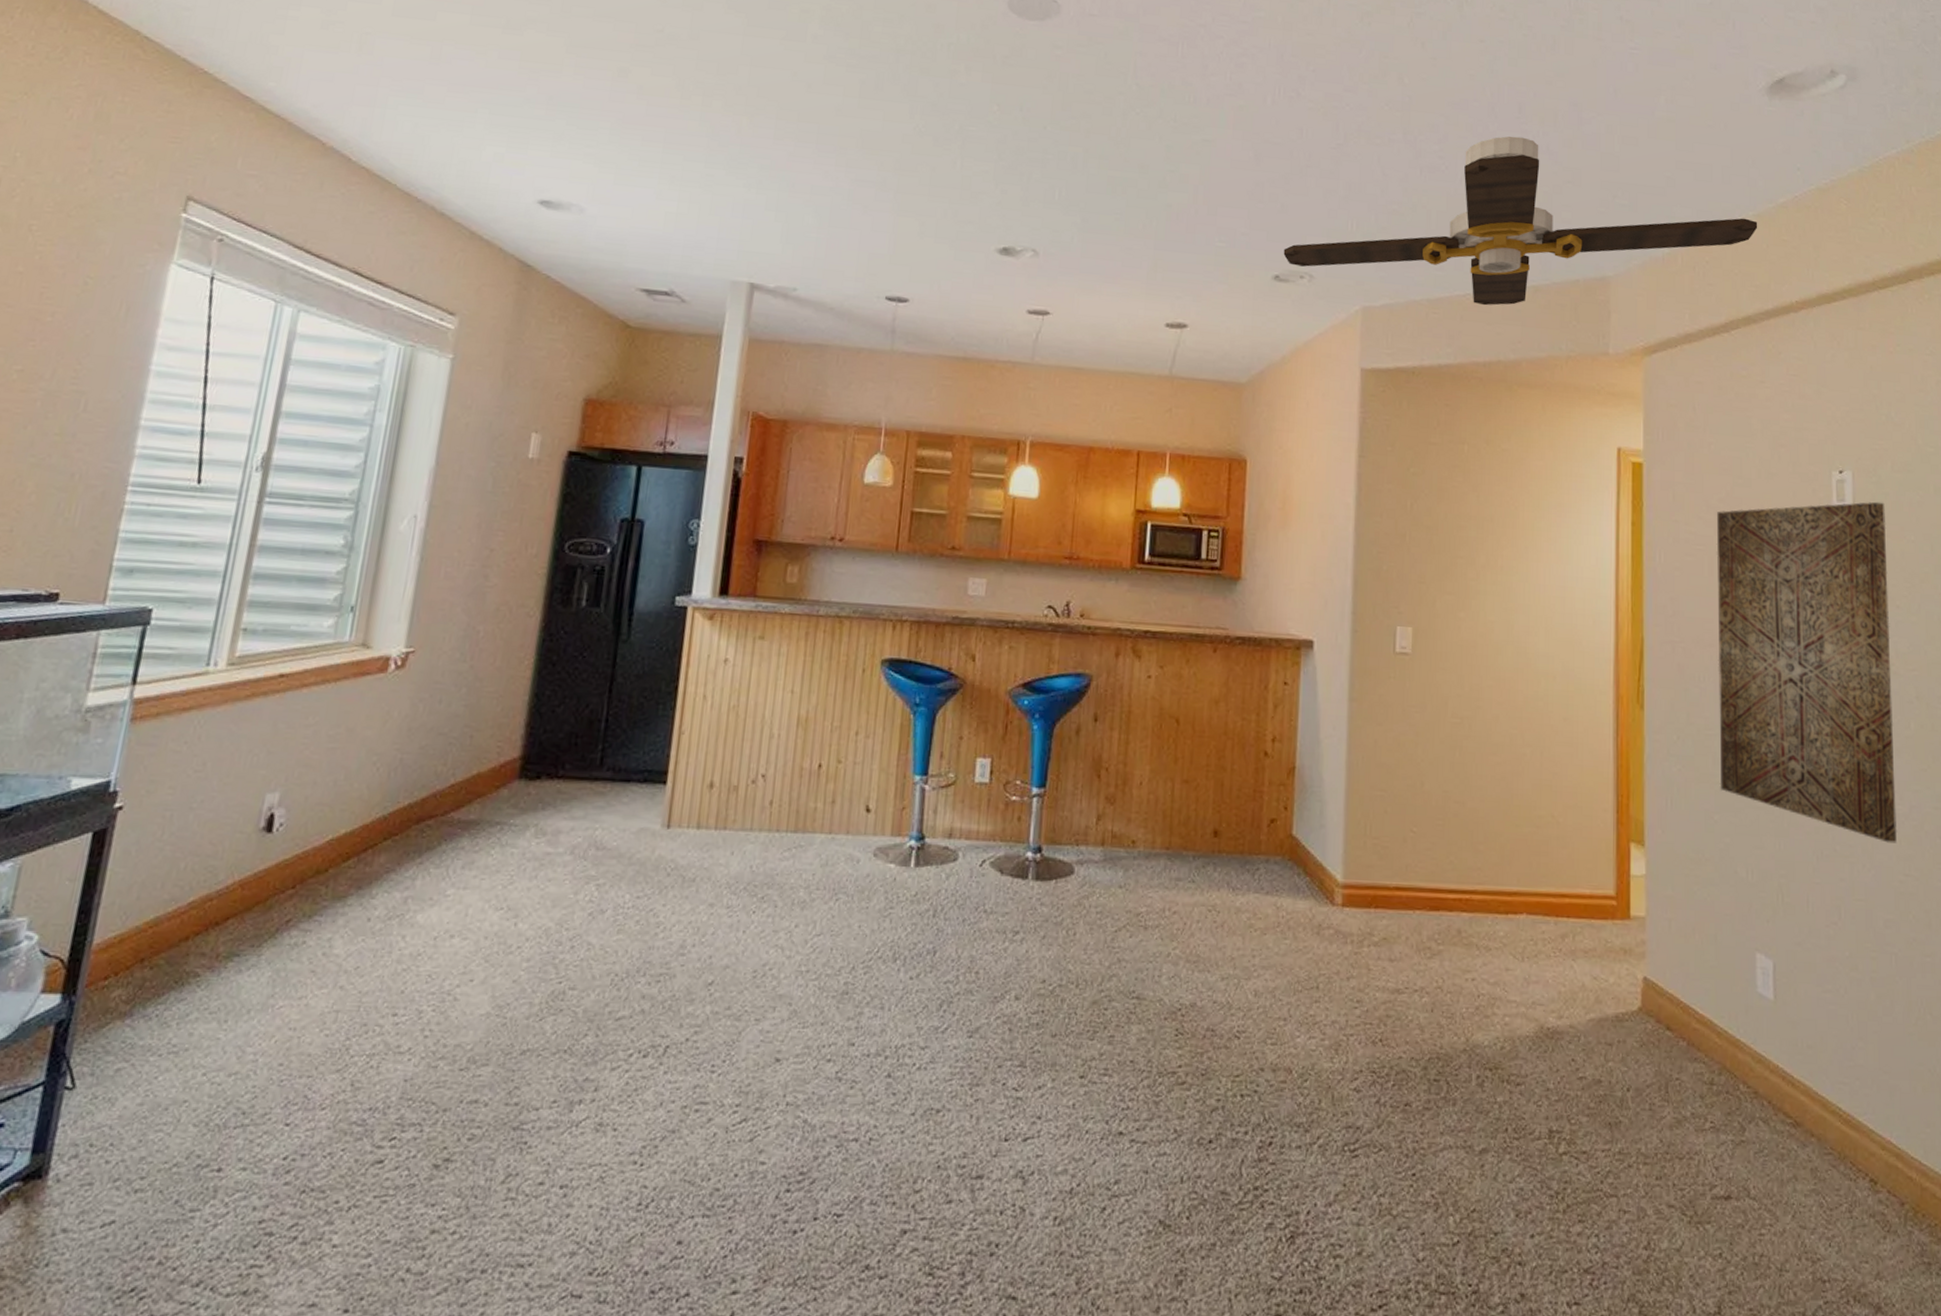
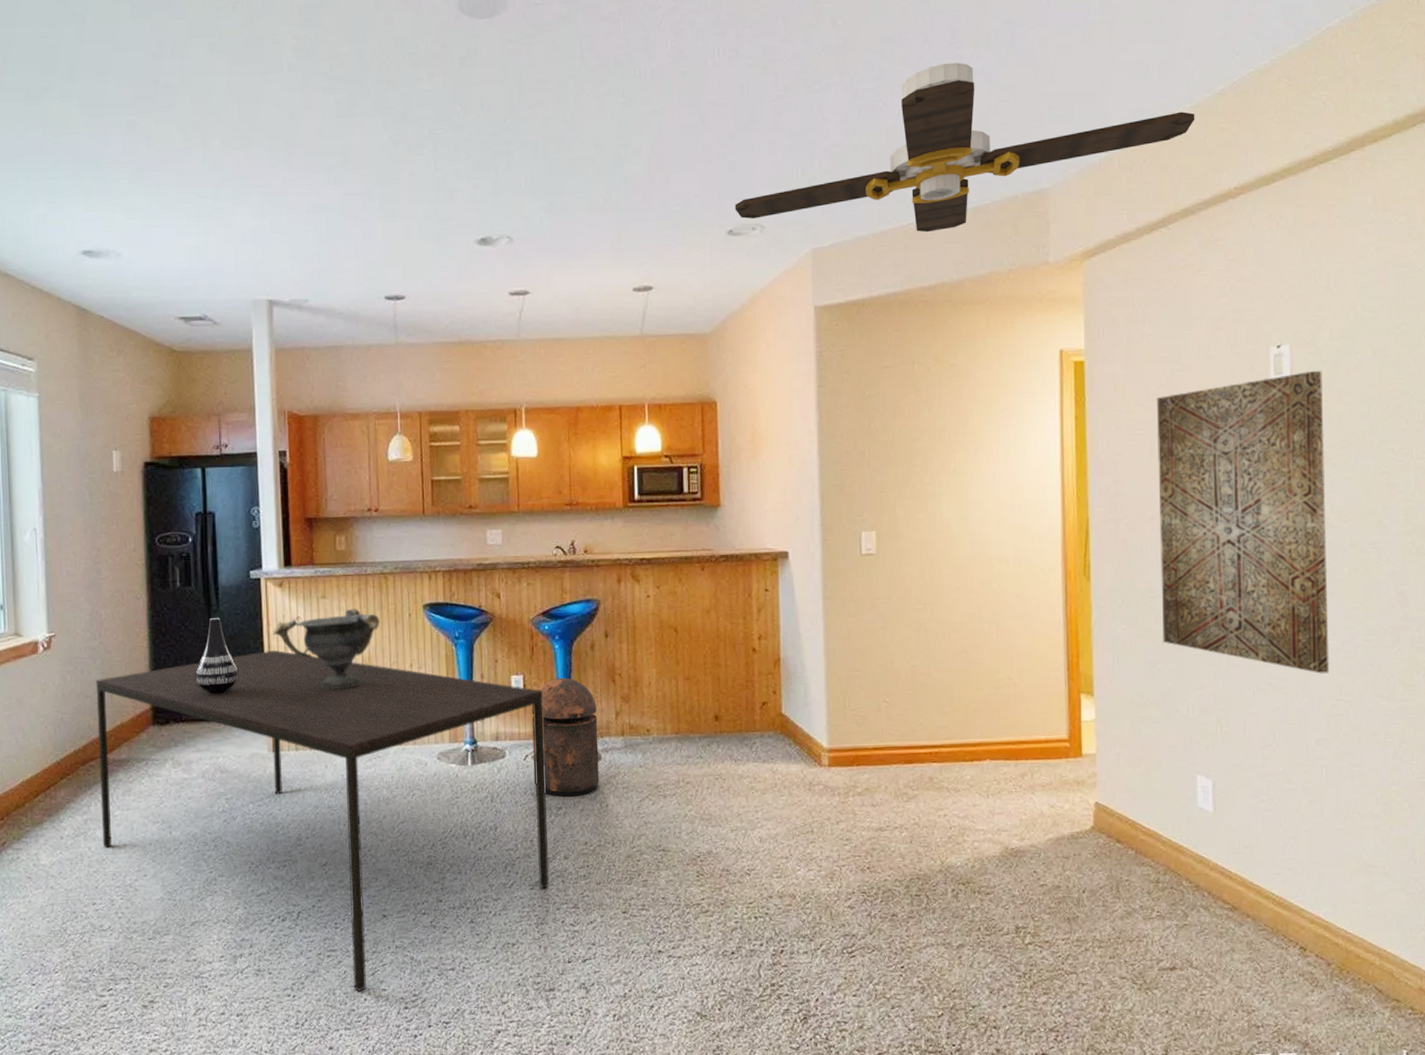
dining table: none [421,697,1012,1163] -> present [95,650,550,991]
vase: none [584,650,641,748] -> present [195,618,239,695]
decorative bowl: none [692,655,827,755] -> present [273,608,380,689]
trash can: none [988,766,1076,919] -> present [531,677,599,797]

